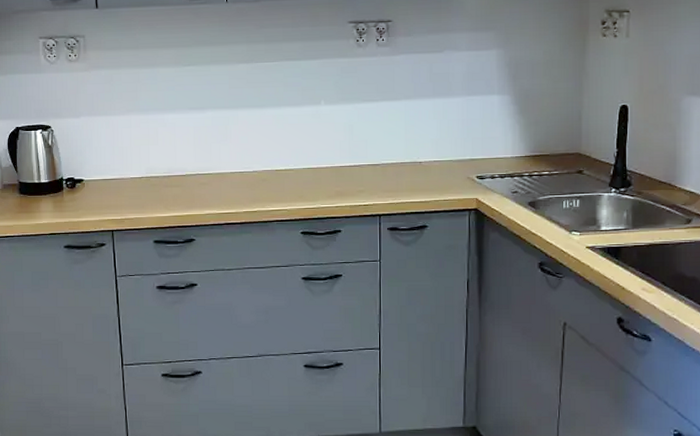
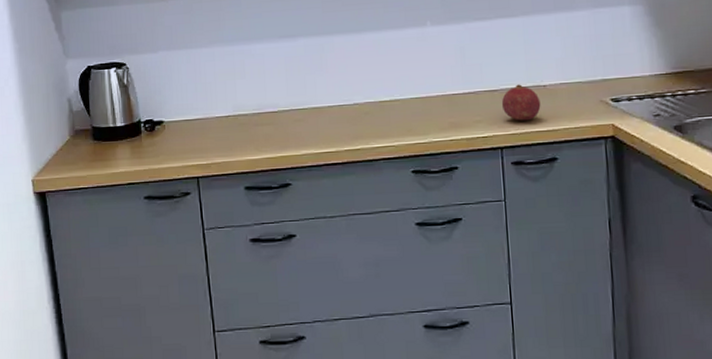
fruit: none [382,160,416,192] -> present [501,84,541,121]

